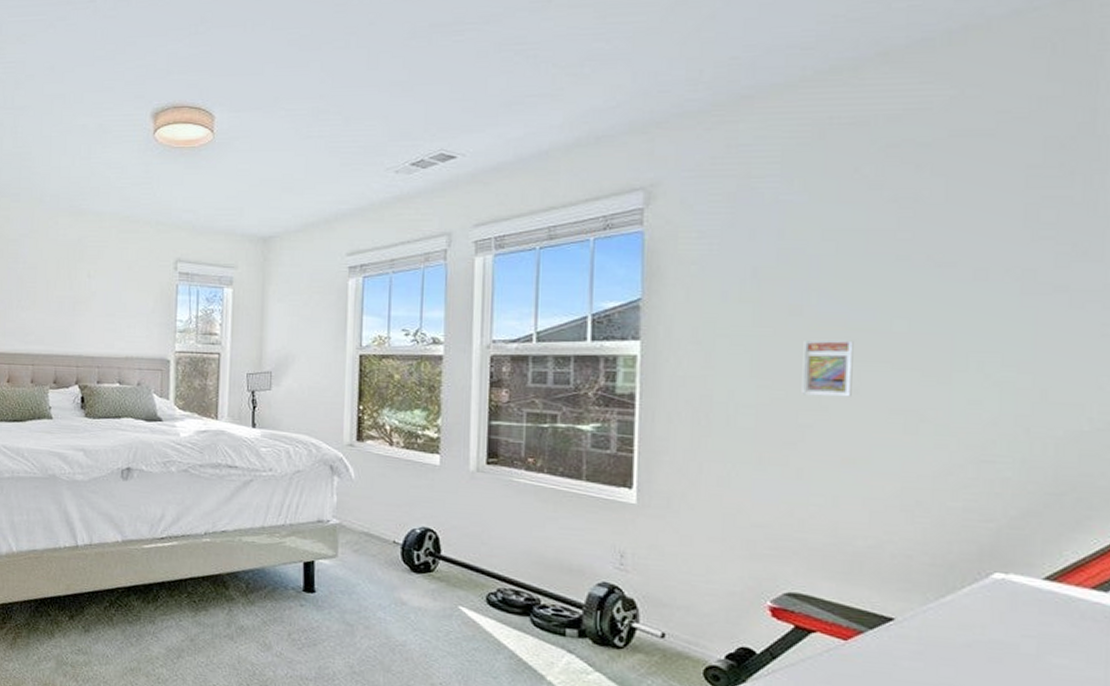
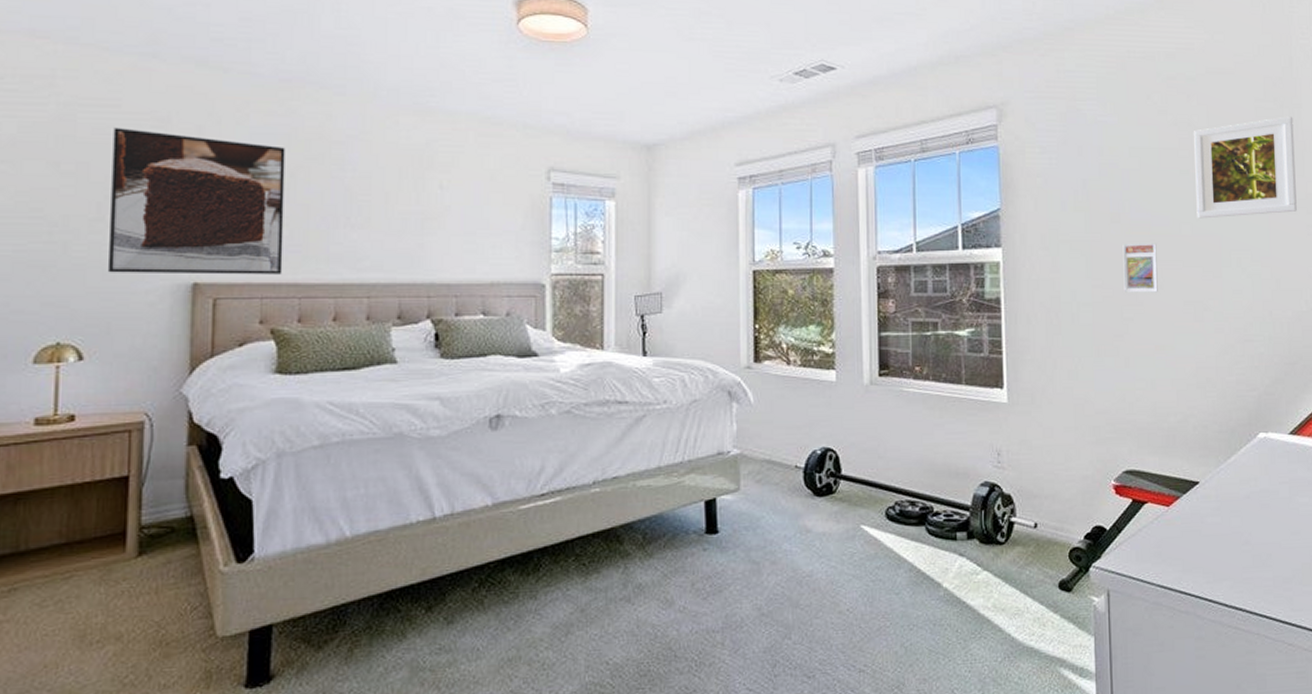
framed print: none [918,185,1091,313] -> present [1194,116,1297,219]

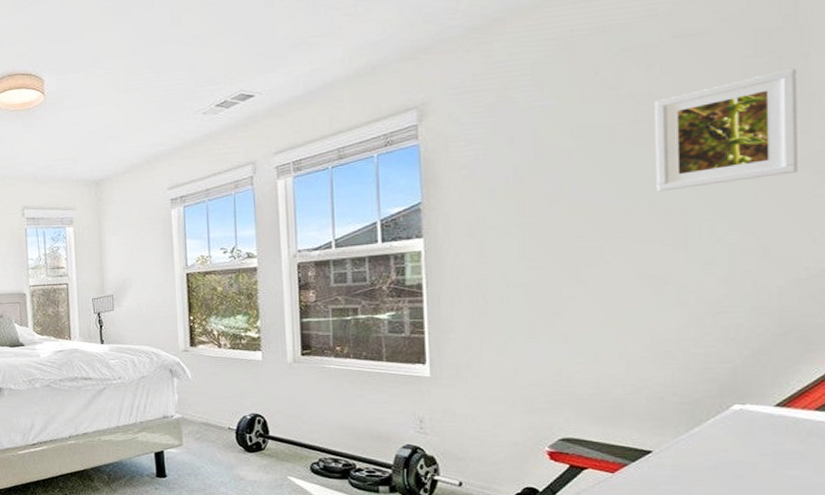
trading card display case: present [1122,243,1158,293] -> none [561,220,605,272]

